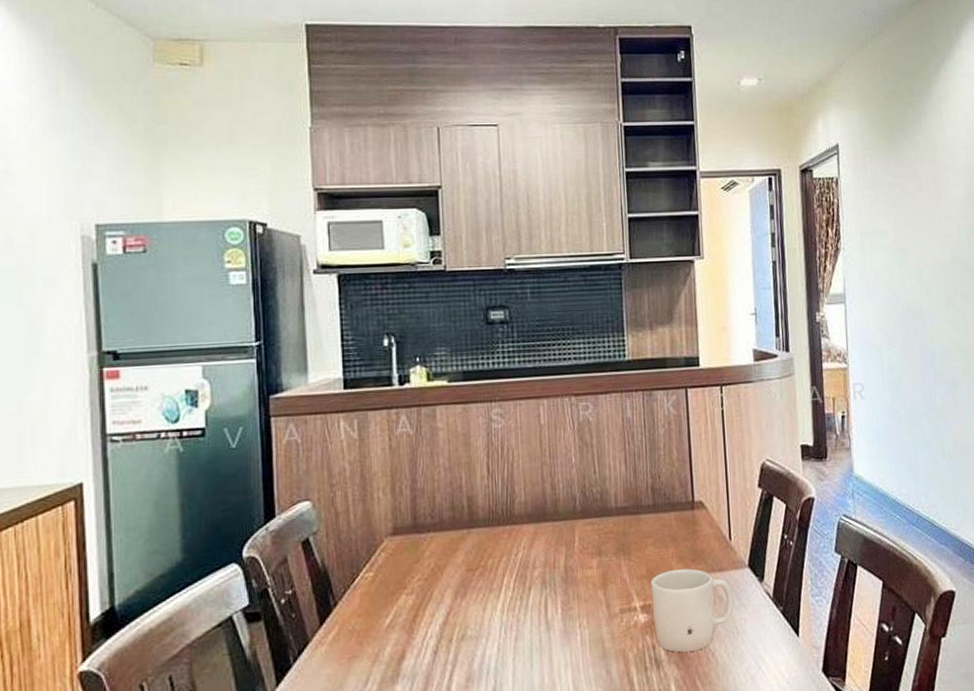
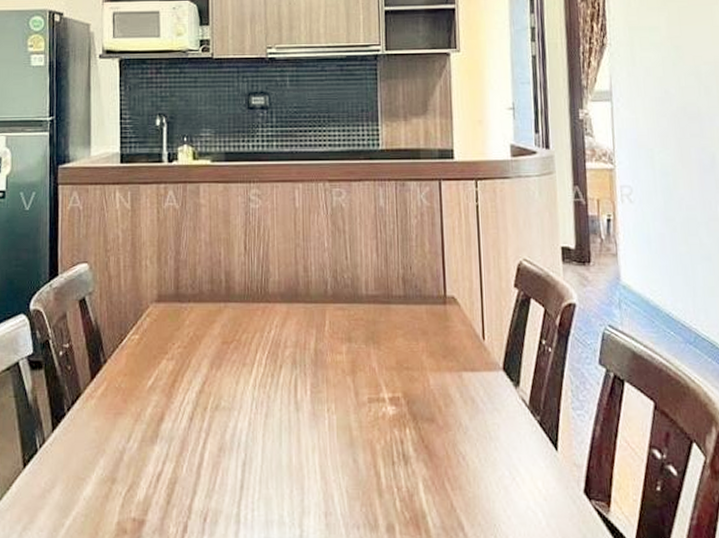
mug: present [650,568,734,653] -> none [400,364,487,452]

